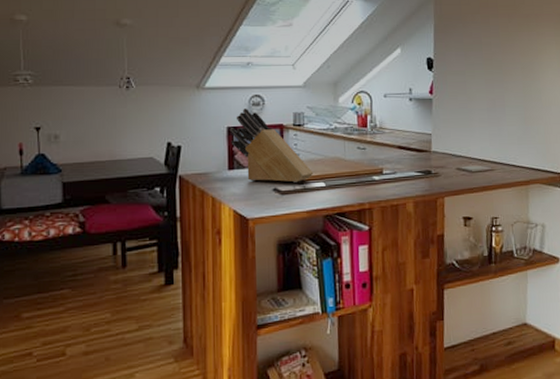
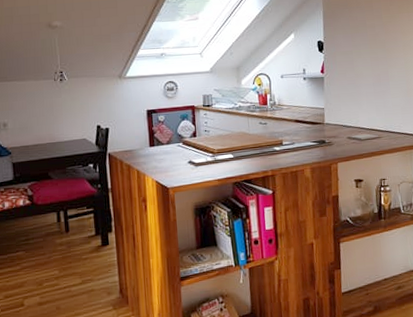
knife block: present [229,109,314,183] -> none [149,93,223,155]

